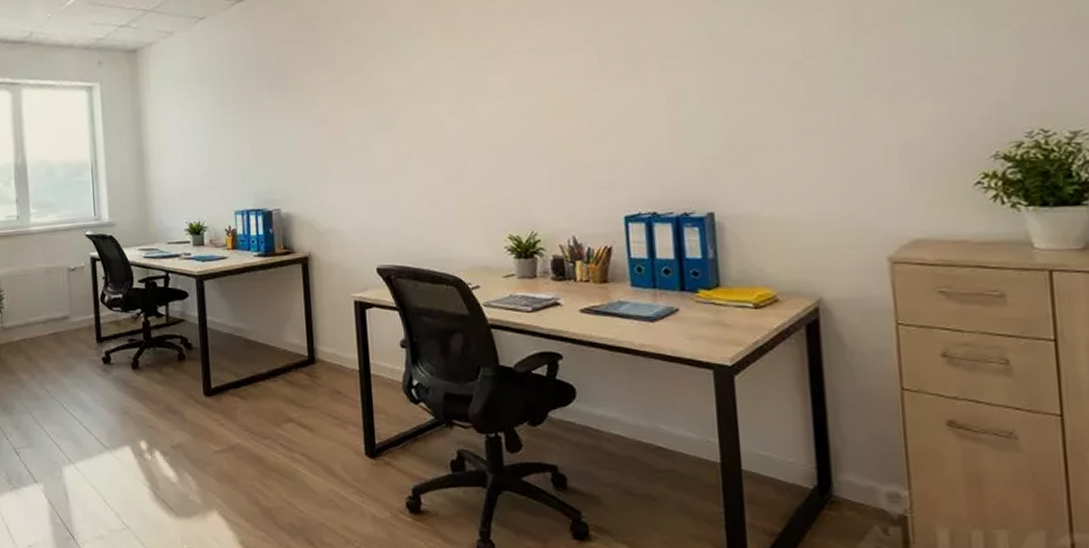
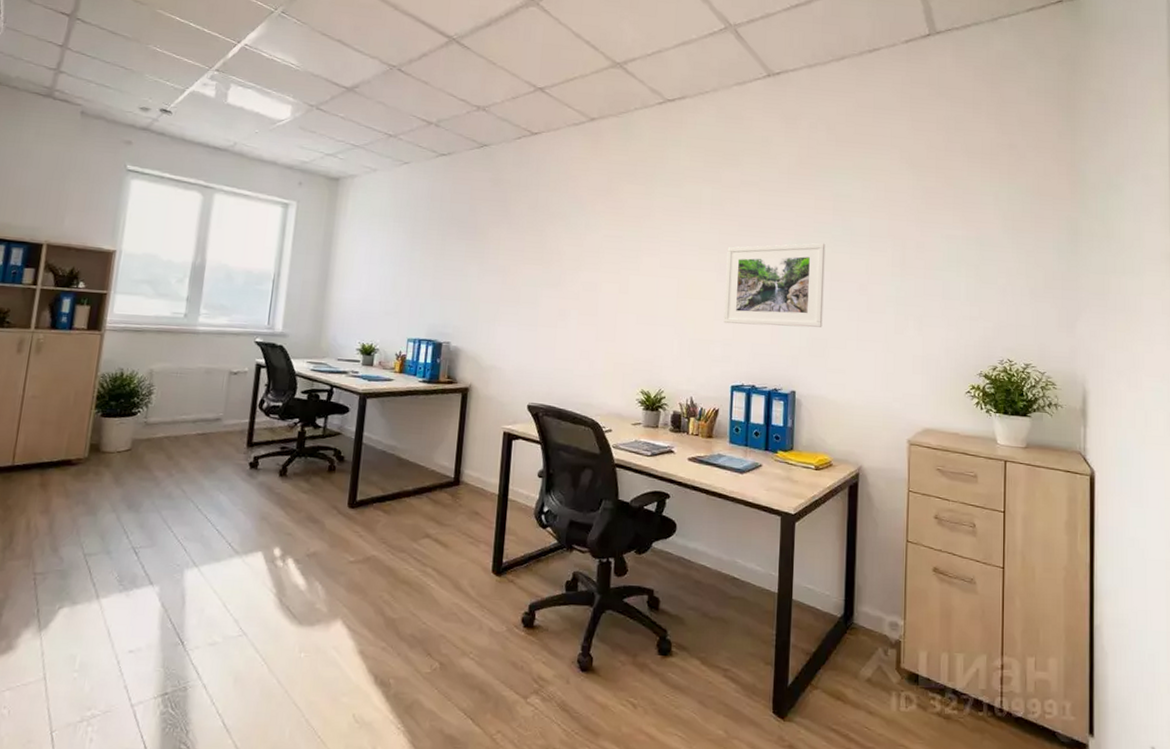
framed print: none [596,16,742,141] -> present [723,242,826,328]

